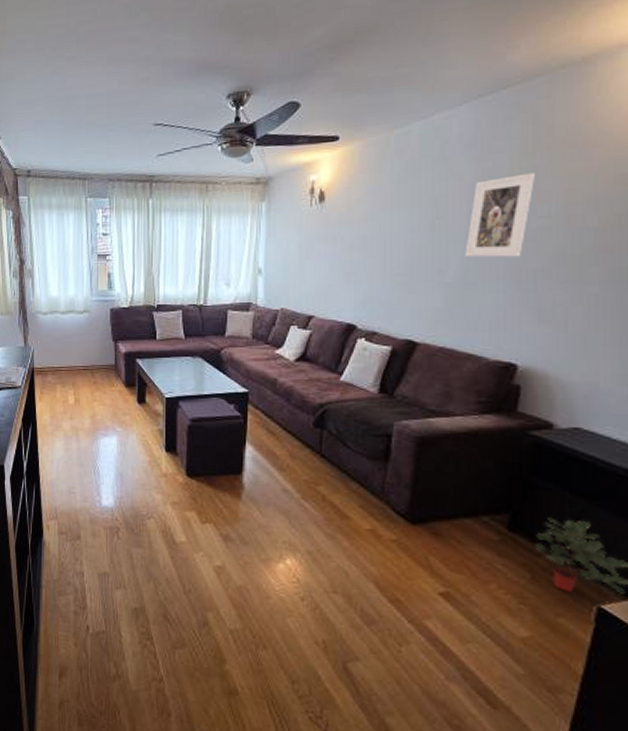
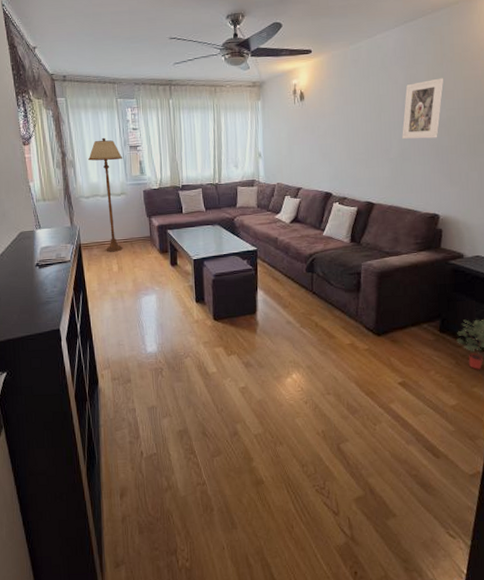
floor lamp: none [49,243,89,381] -> present [88,137,123,252]

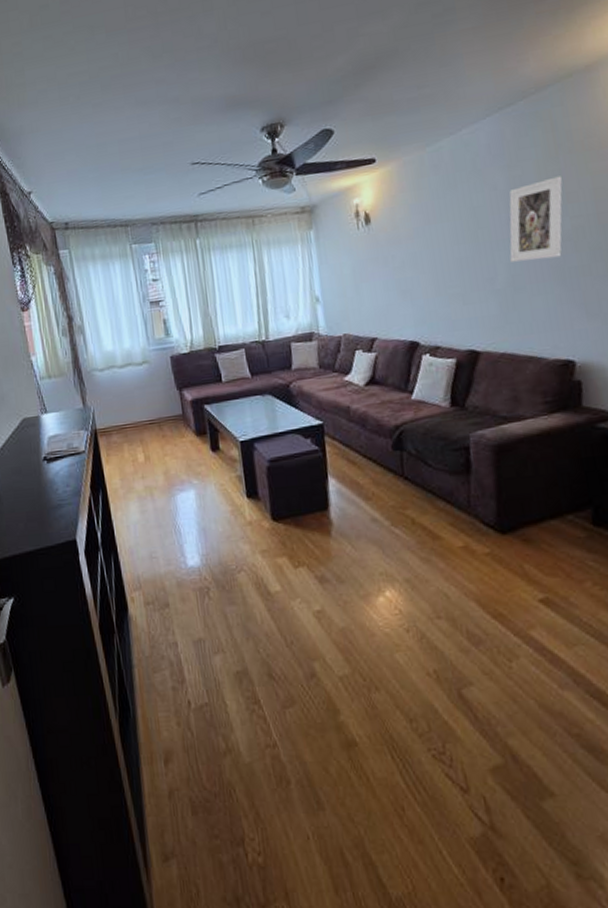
floor lamp: present [88,137,123,252] -> none [100,293,149,438]

